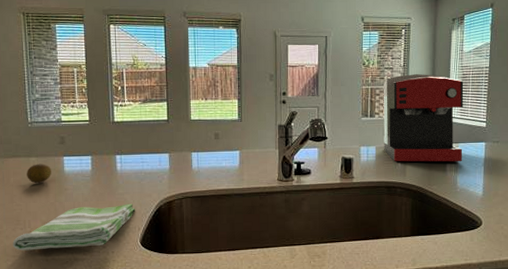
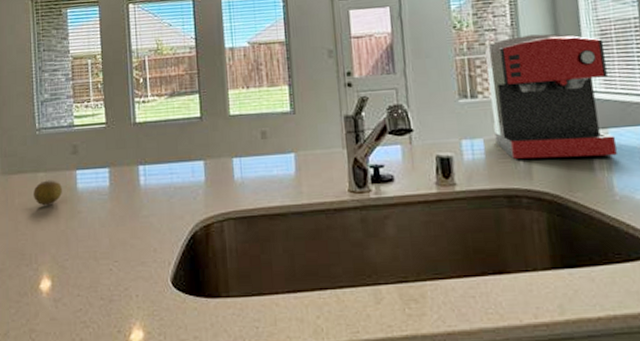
dish towel: present [13,203,135,251] -> none [16,229,164,294]

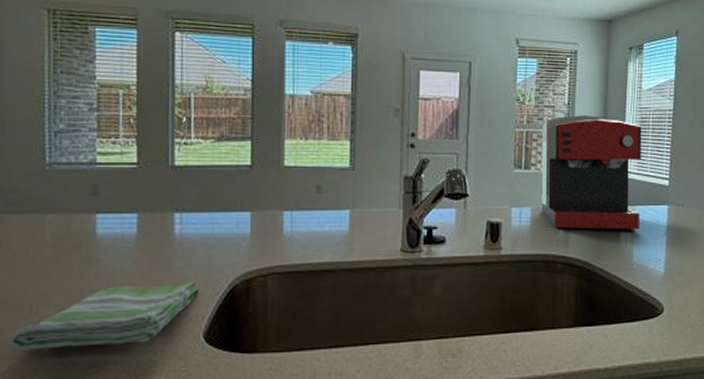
dish towel: none [16,229,164,294] -> present [9,281,199,350]
fruit: present [34,180,62,206] -> none [38,223,76,252]

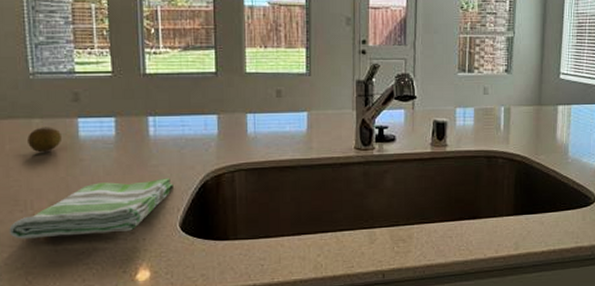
fruit: none [38,223,76,252] -> present [28,127,61,153]
coffee maker: present [541,115,642,230] -> none [484,21,579,127]

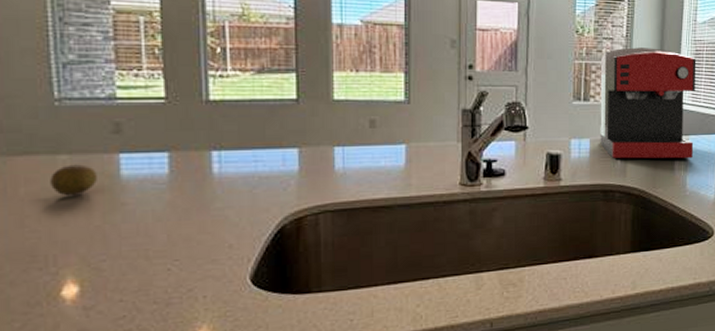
dish towel: present [9,178,173,239] -> none [23,223,243,304]
coffee maker: none [484,21,579,127] -> present [600,47,696,159]

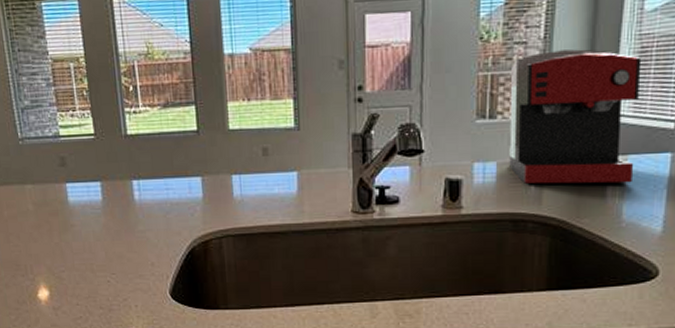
fruit: present [50,164,97,196] -> none [22,192,53,219]

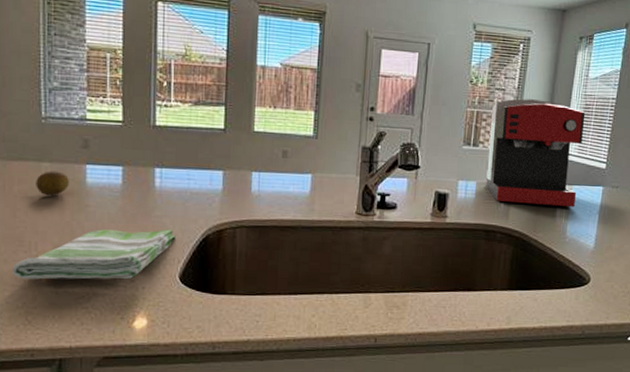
dish towel: none [14,244,161,302] -> present [12,229,176,280]
fruit: none [22,192,53,219] -> present [36,171,69,196]

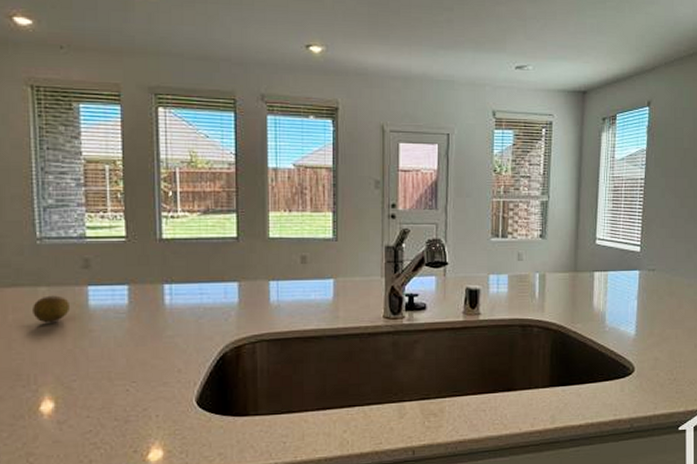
dish towel: present [12,229,176,280] -> none [10,349,190,417]
coffee maker: present [486,99,586,207] -> none [518,185,615,295]

